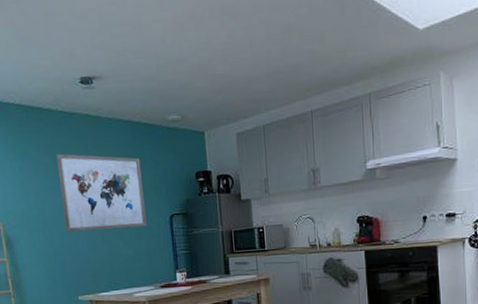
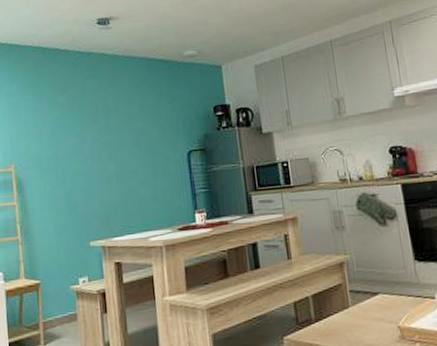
wall art: present [56,153,147,232] -> none [72,92,163,172]

